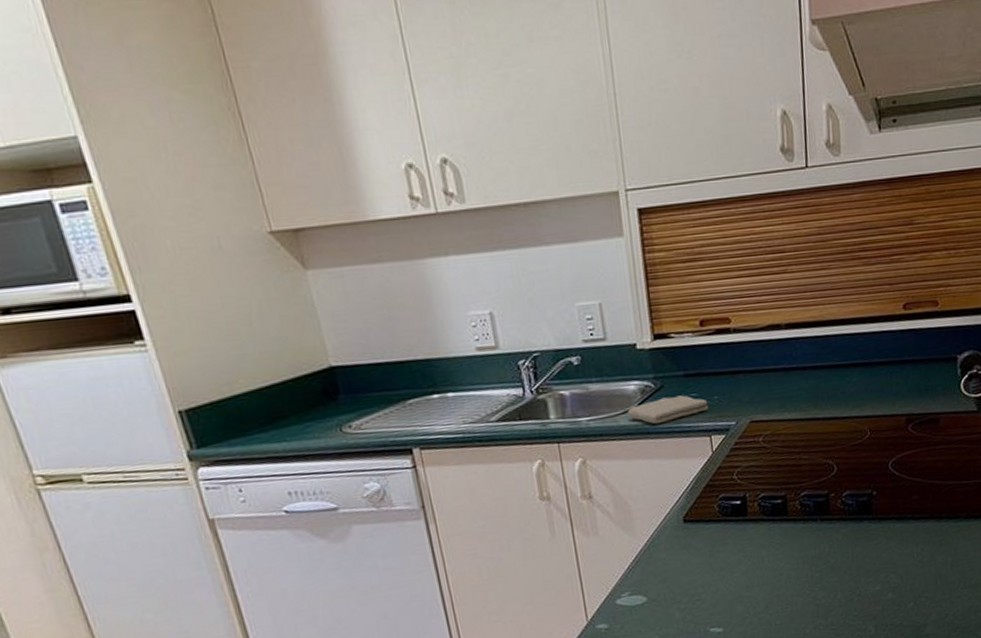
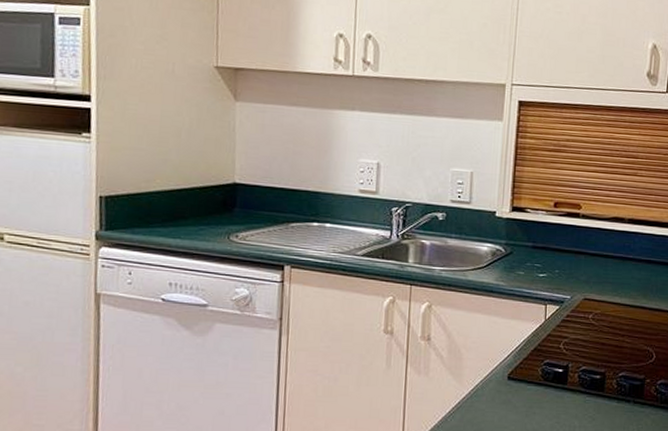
washcloth: present [627,395,709,425] -> none [476,262,549,285]

